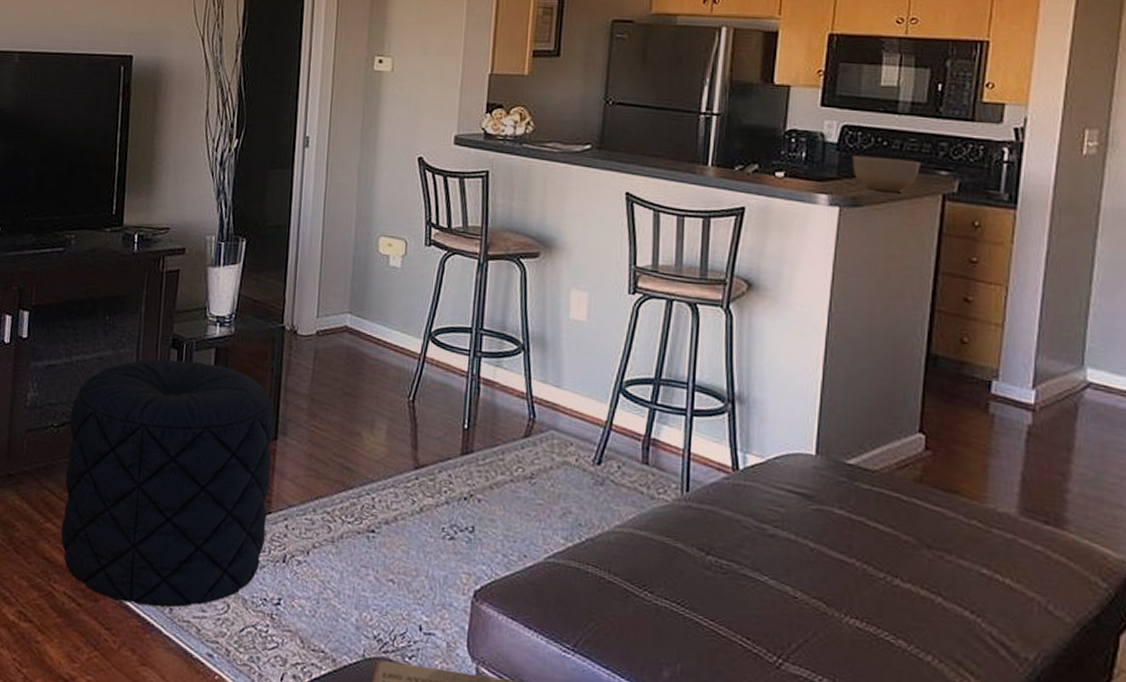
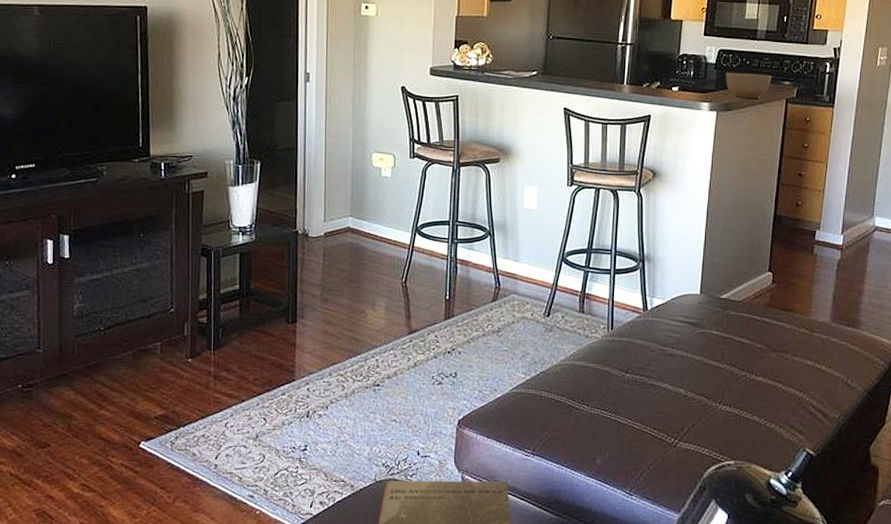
pouf: present [61,359,276,608] -> none [114,266,295,465]

